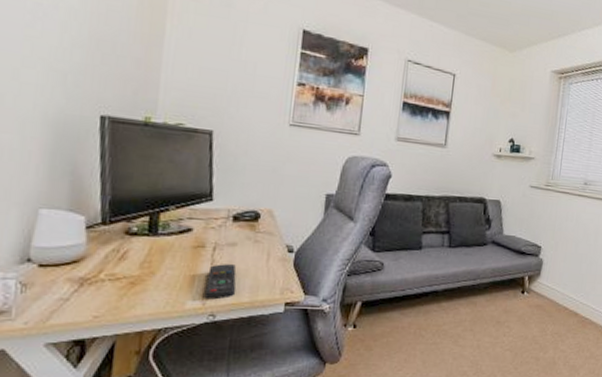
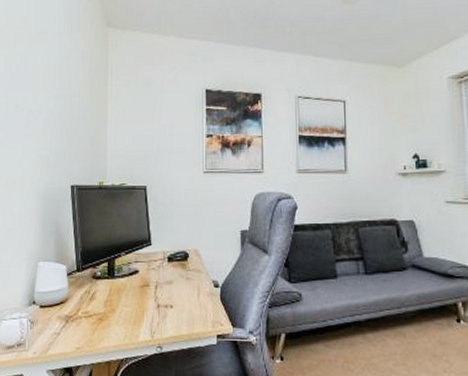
remote control: present [204,264,237,300] -> none [152,300,176,333]

